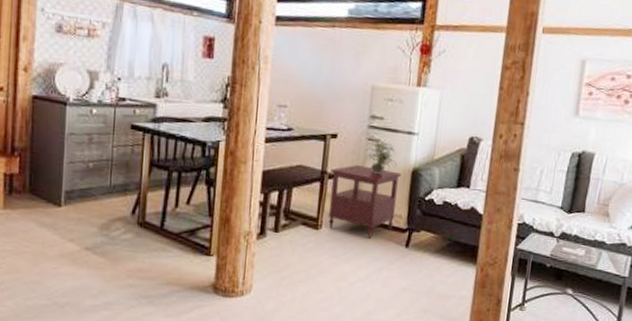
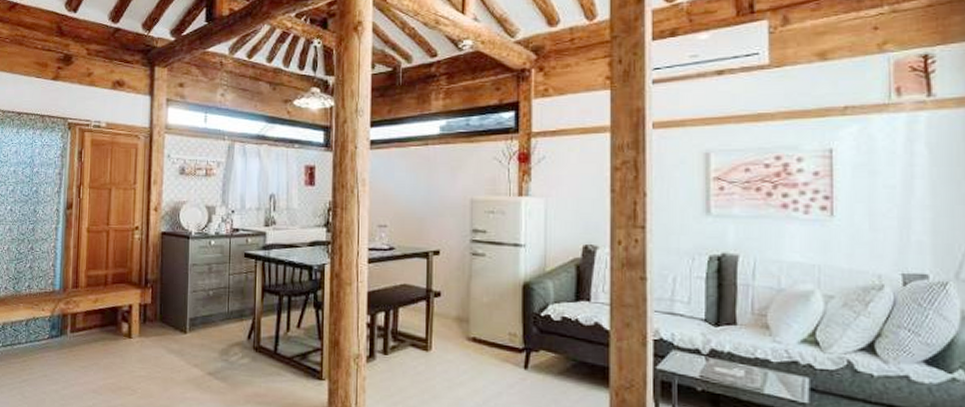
side table: present [328,165,402,239] -> none [436,281,511,360]
potted plant: present [366,135,397,174] -> none [471,250,506,290]

